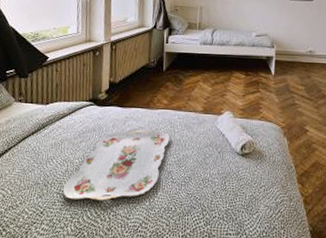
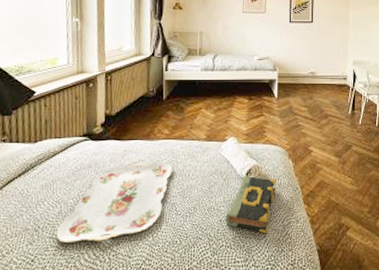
book: none [219,150,271,210] -> present [225,176,277,234]

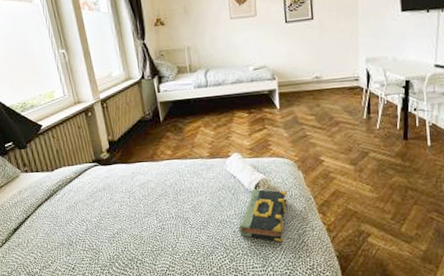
serving tray: present [56,162,173,243] -> none [87,181,181,254]

